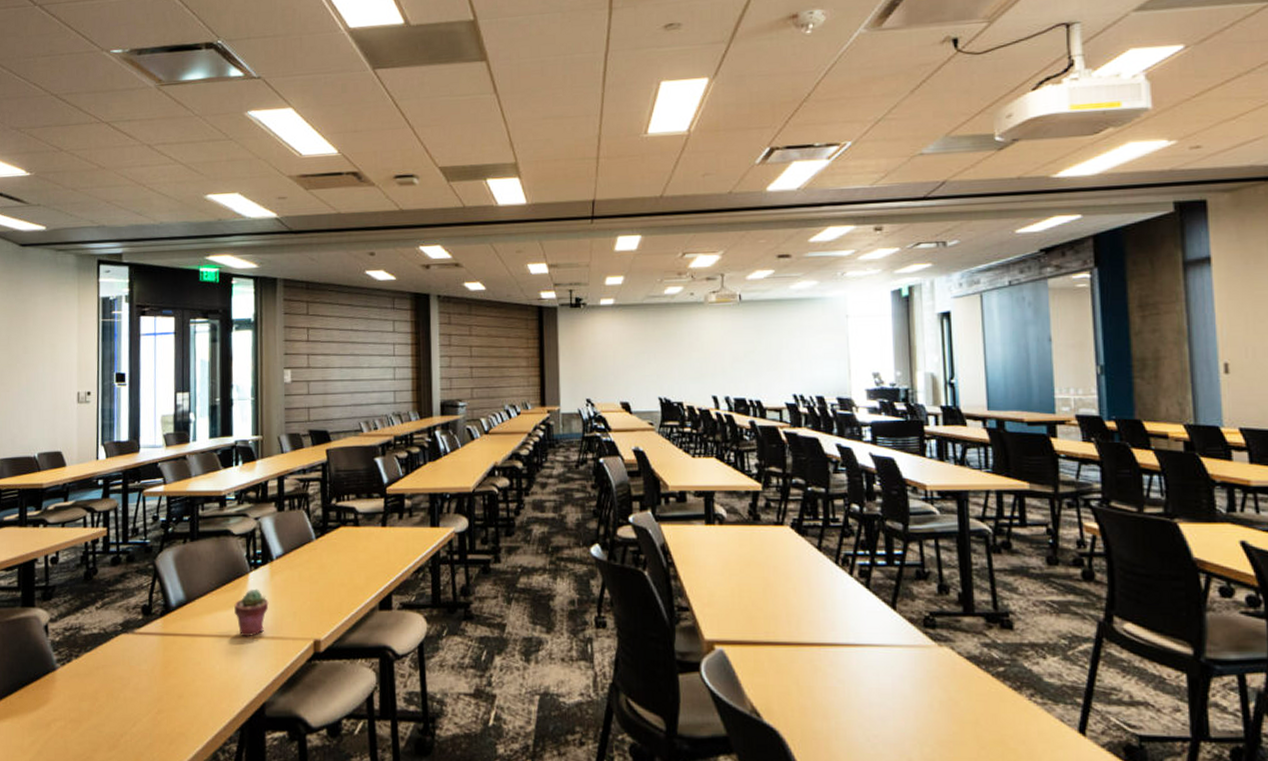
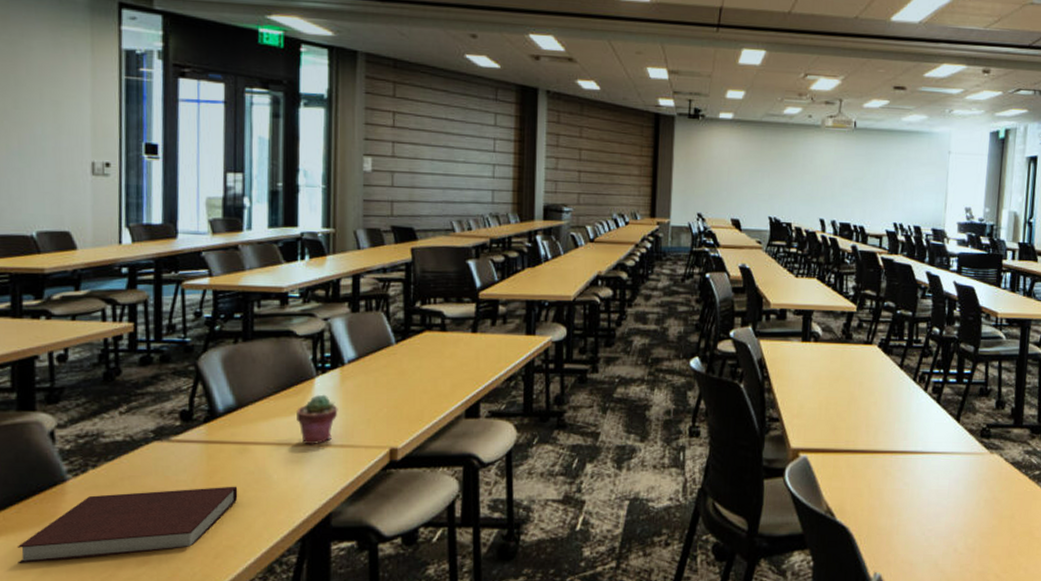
notebook: none [19,675,188,745] -> present [17,486,238,564]

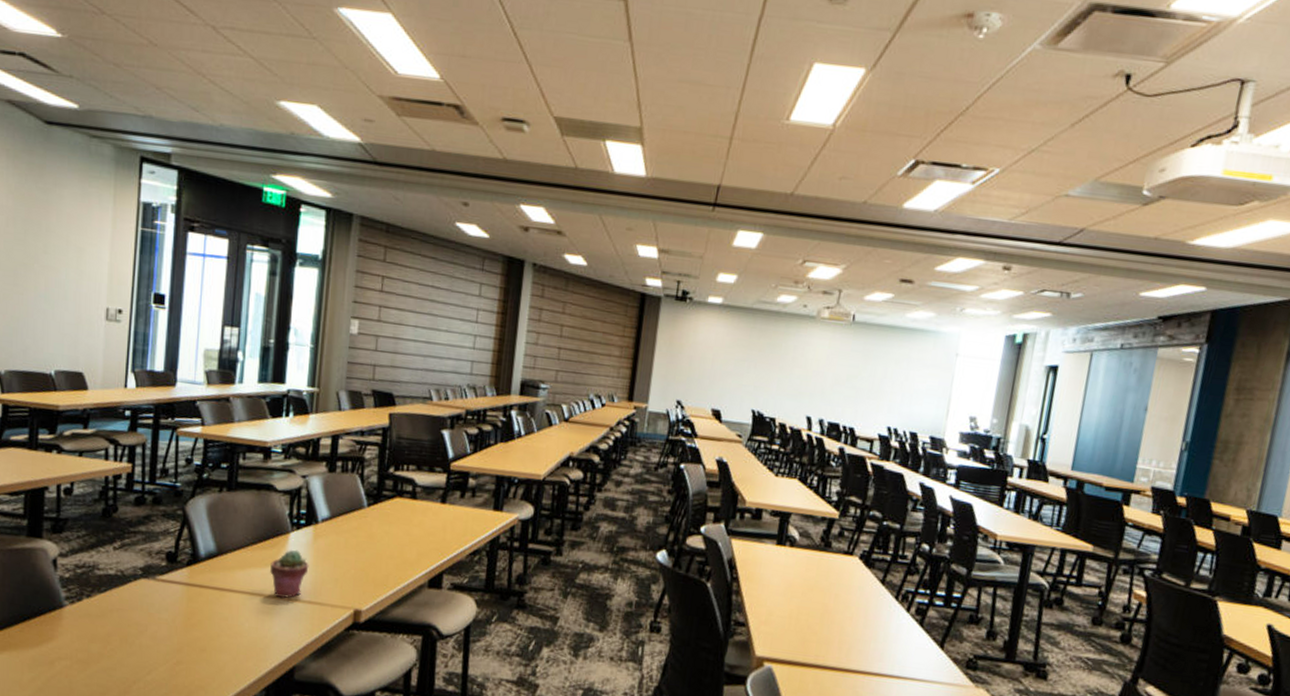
notebook: present [17,486,238,564] -> none [18,623,212,684]

